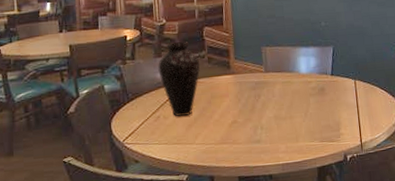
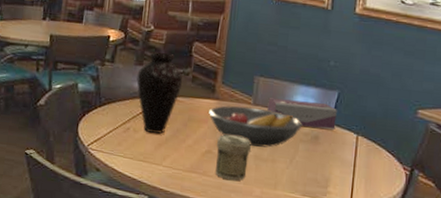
fruit bowl: none [228,74,309,108] -> present [209,105,303,148]
jar: none [240,102,270,144] -> present [215,134,251,181]
tissue box: none [277,59,336,82] -> present [267,97,337,129]

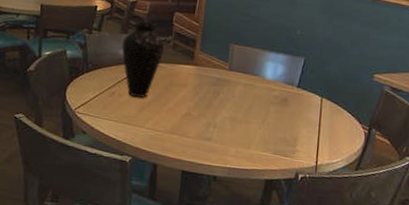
fruit bowl: present [209,105,303,148] -> none [188,71,273,110]
jar: present [215,134,251,181] -> none [194,97,227,141]
tissue box: present [267,97,337,129] -> none [241,63,304,93]

